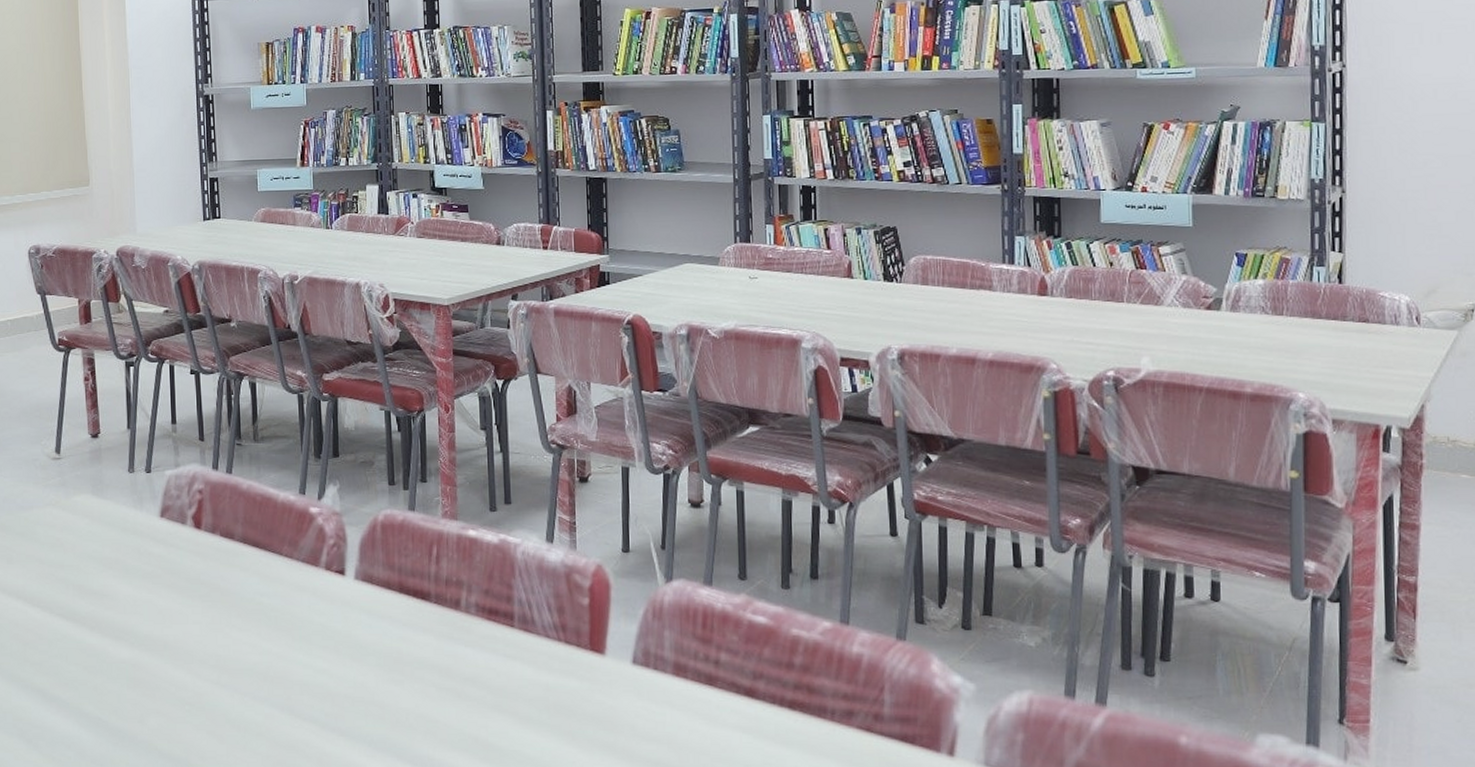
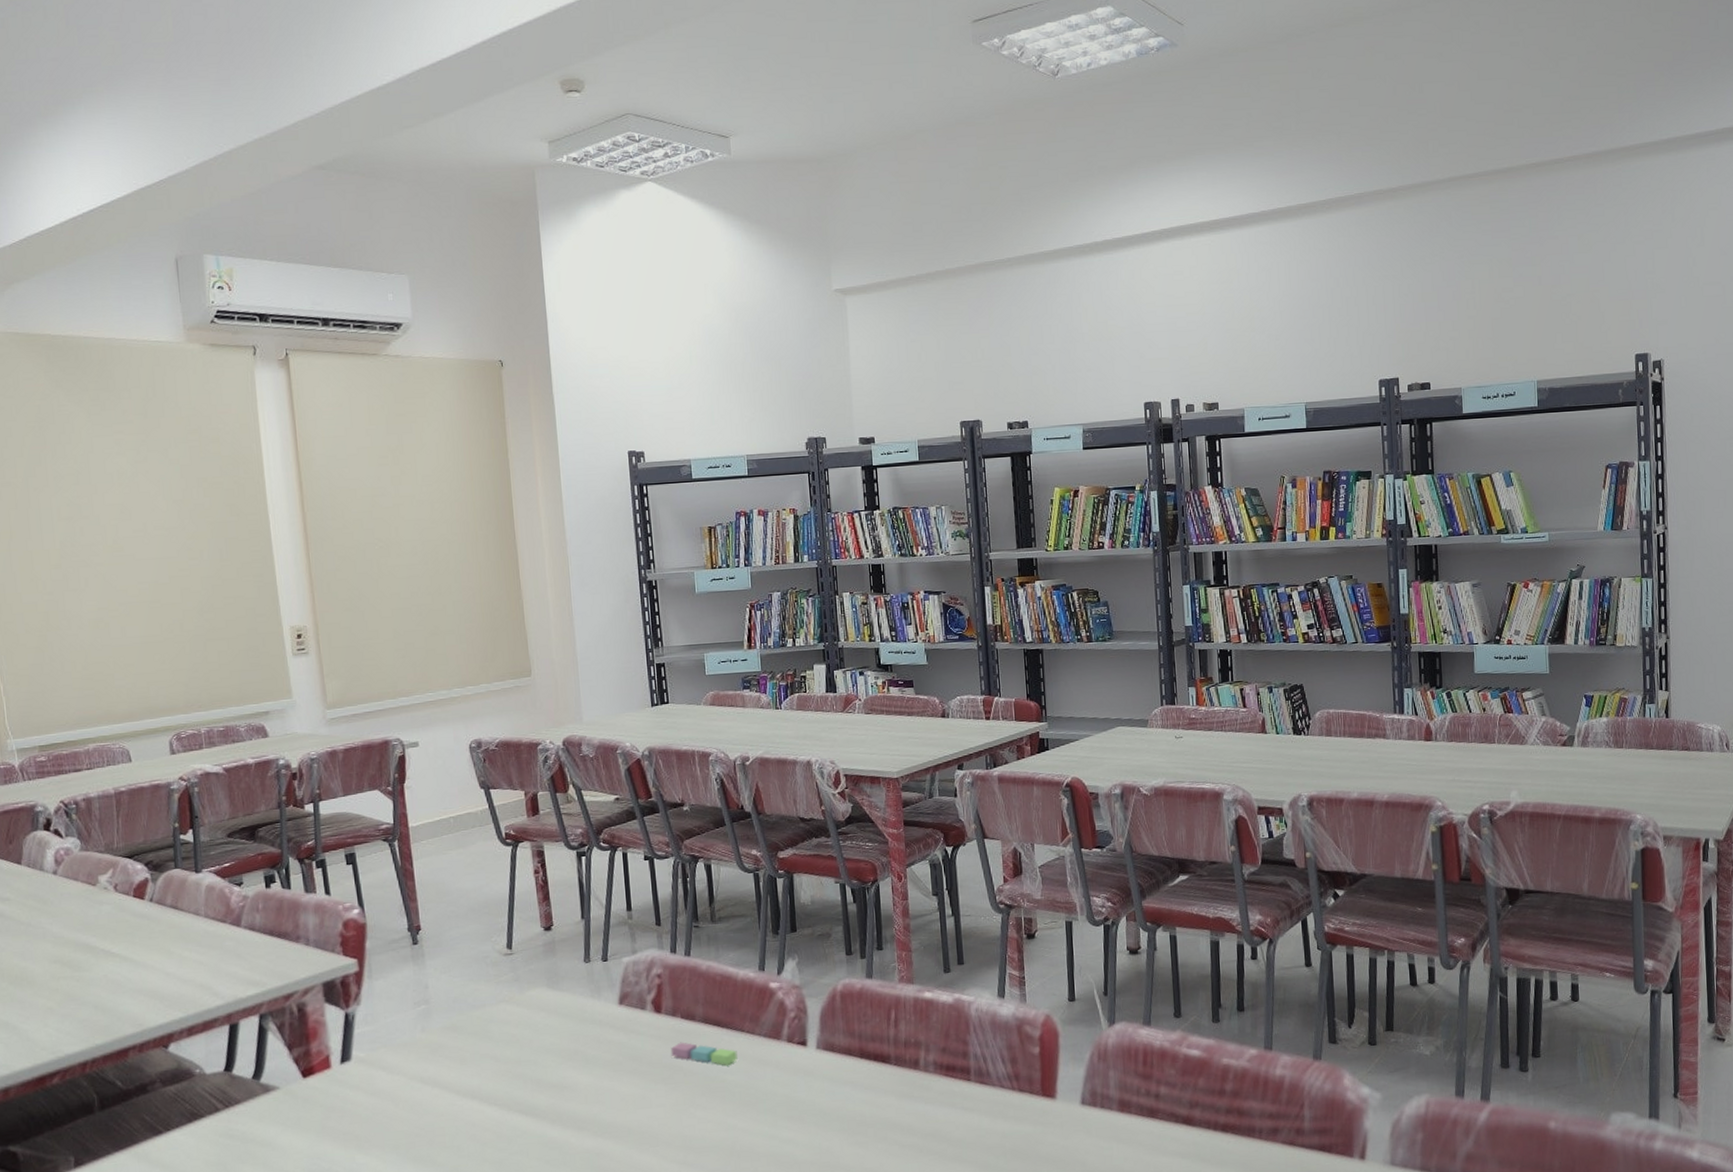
sticky notes: none [209,560,275,588] -> present [670,1042,738,1065]

